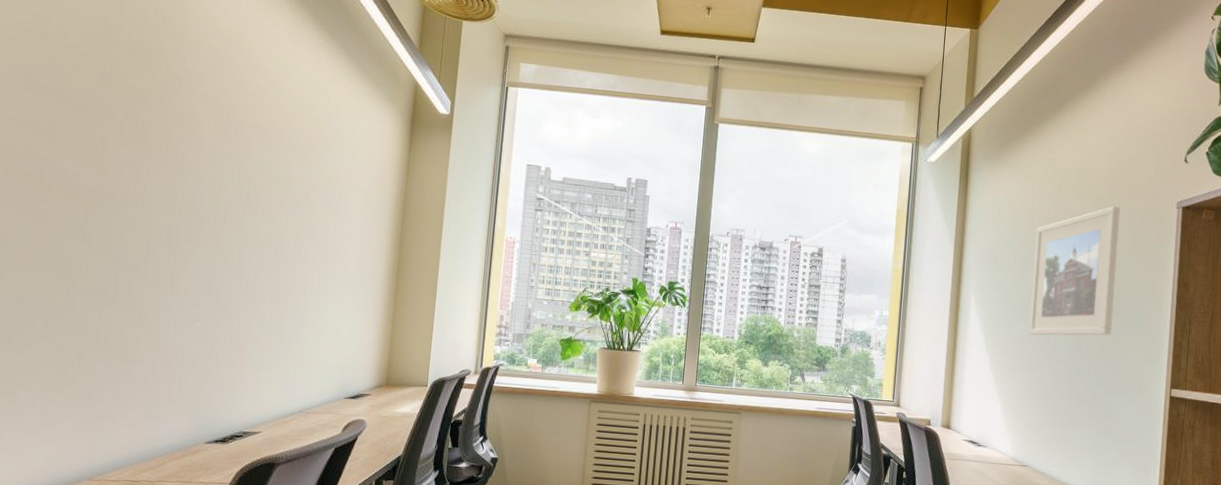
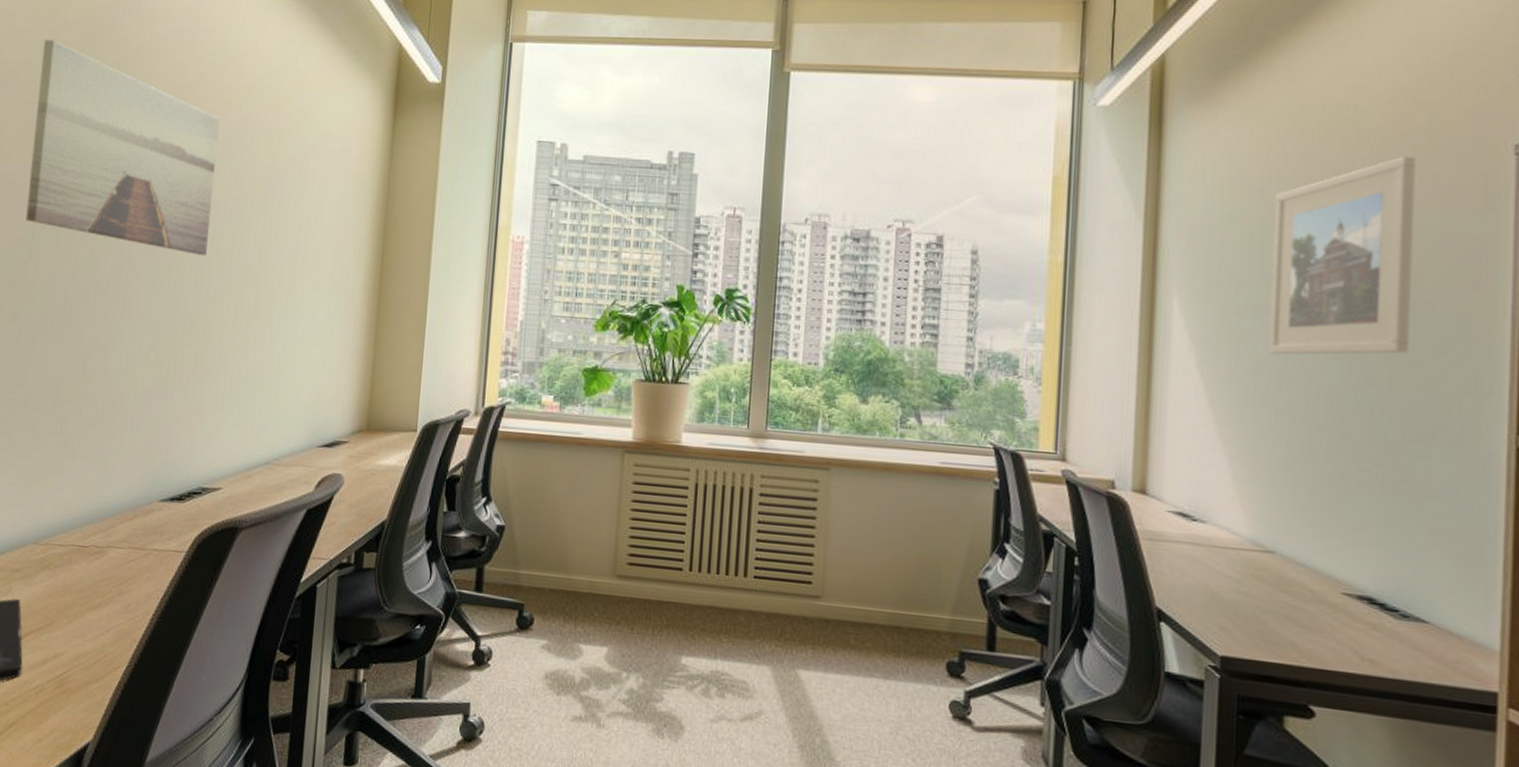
wall art: none [78,55,259,243] -> present [26,40,219,255]

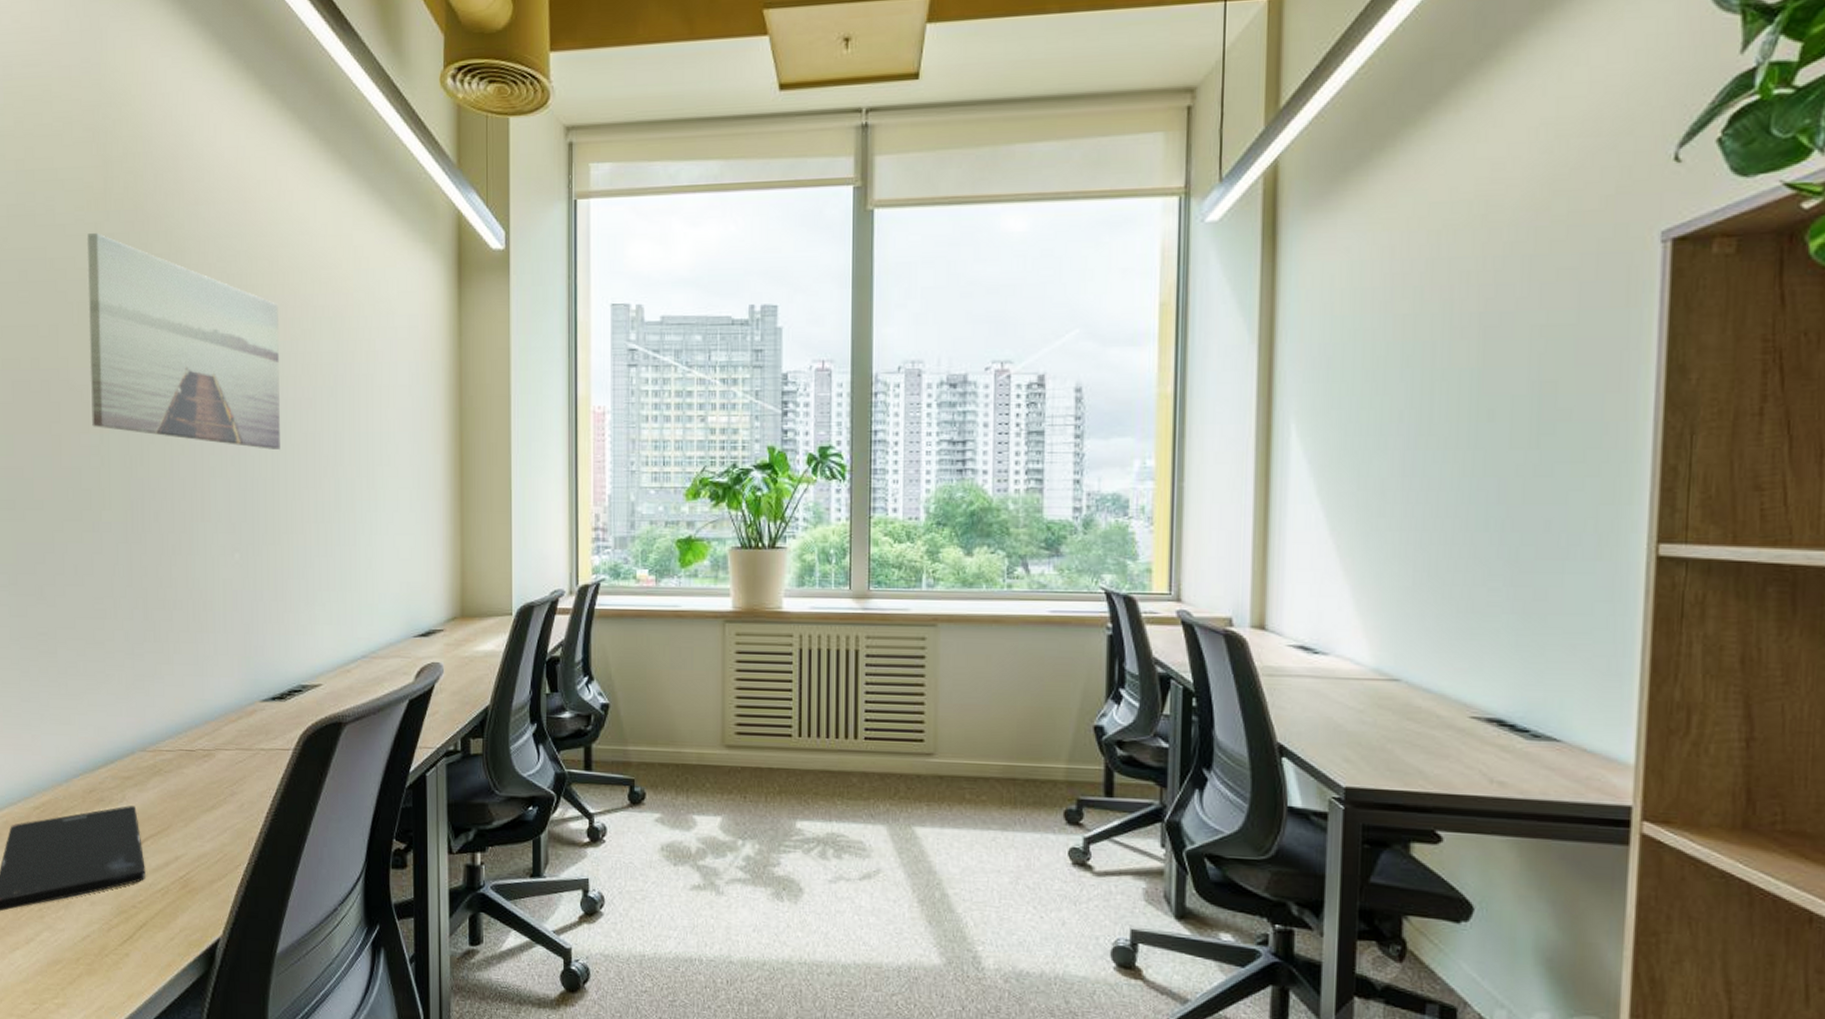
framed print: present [1268,156,1416,355] -> none [1392,252,1553,476]

